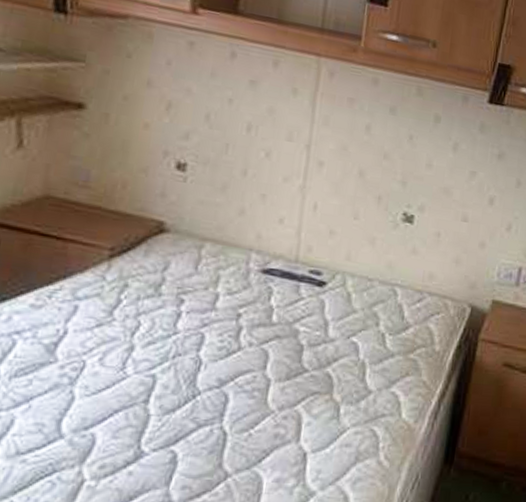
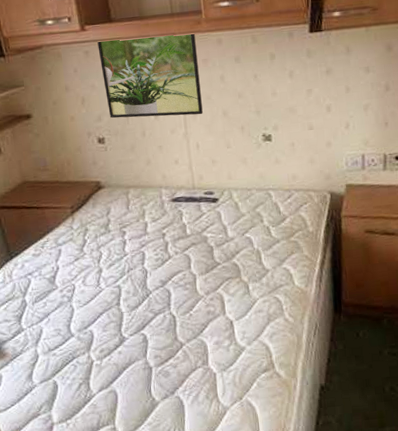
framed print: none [202,35,346,168] -> present [97,34,203,118]

